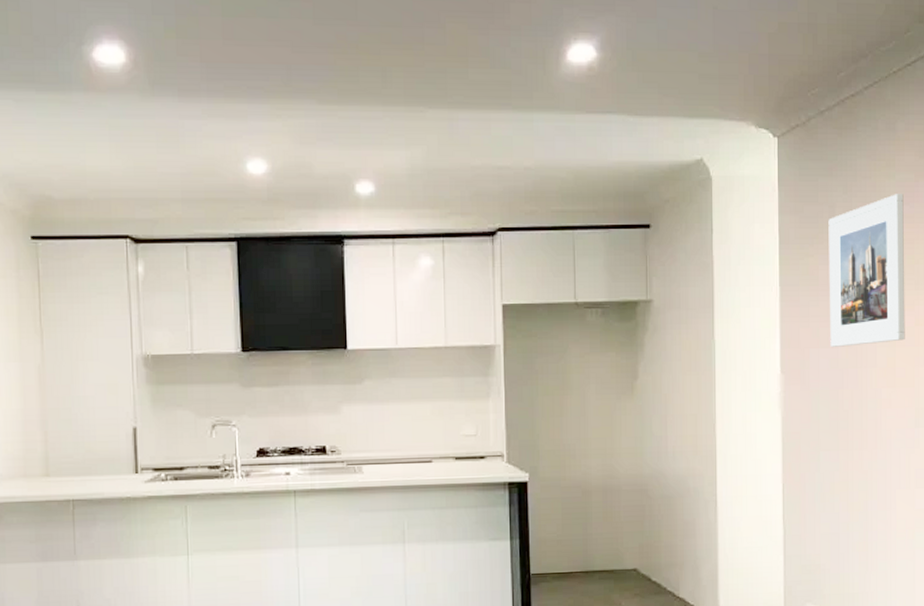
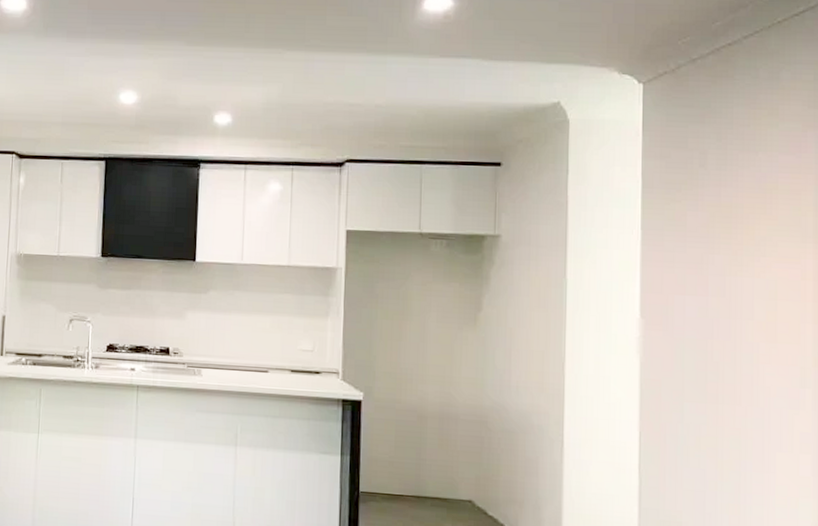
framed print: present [828,194,905,347] -> none [698,143,789,296]

